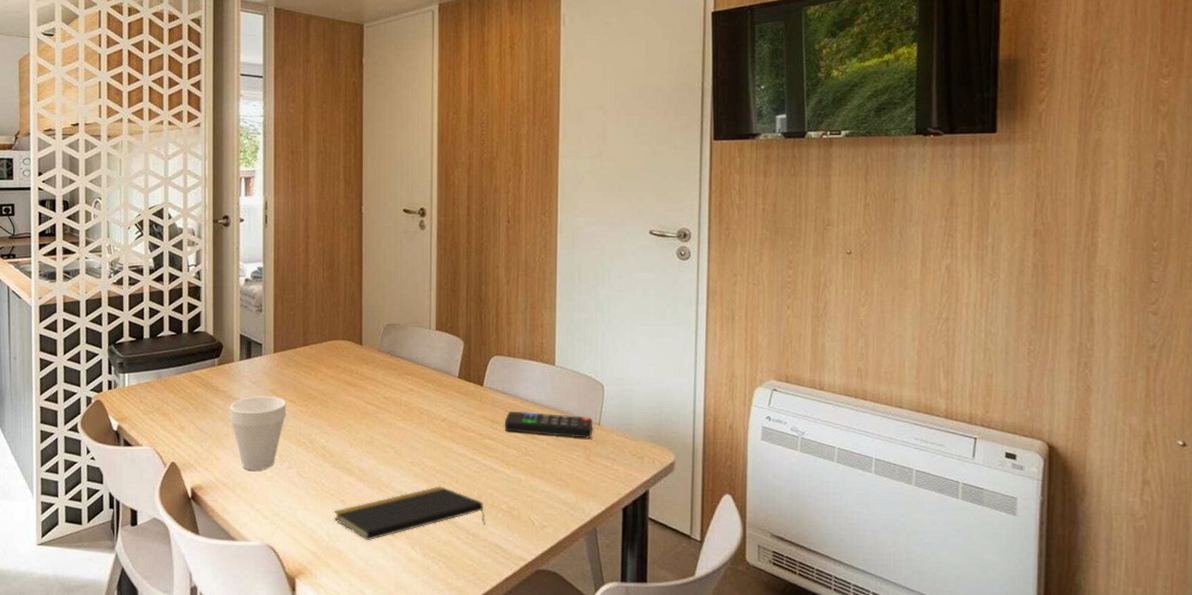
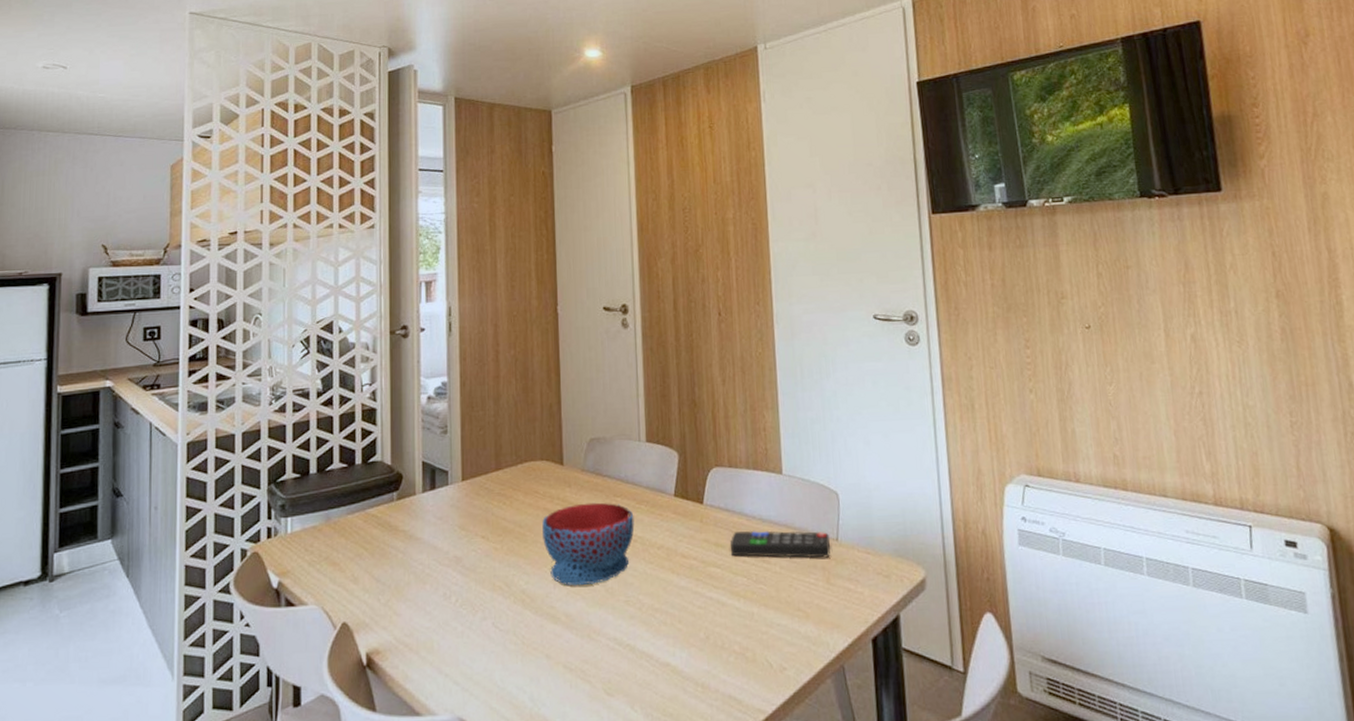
cup: present [229,395,287,471] -> none [411,532,478,626]
notepad: present [334,486,485,541] -> none [538,628,716,704]
bowl: none [342,378,422,447] -> present [542,502,635,586]

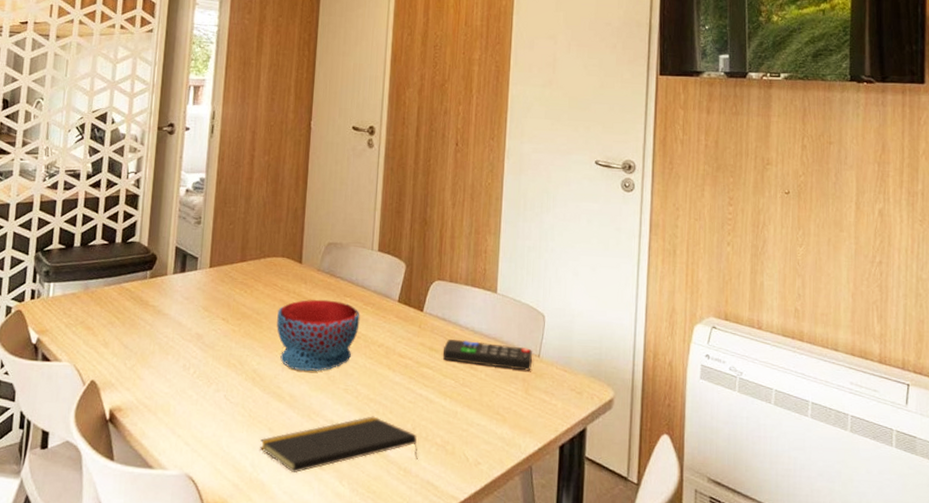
notepad: none [538,628,716,704] -> present [260,416,418,474]

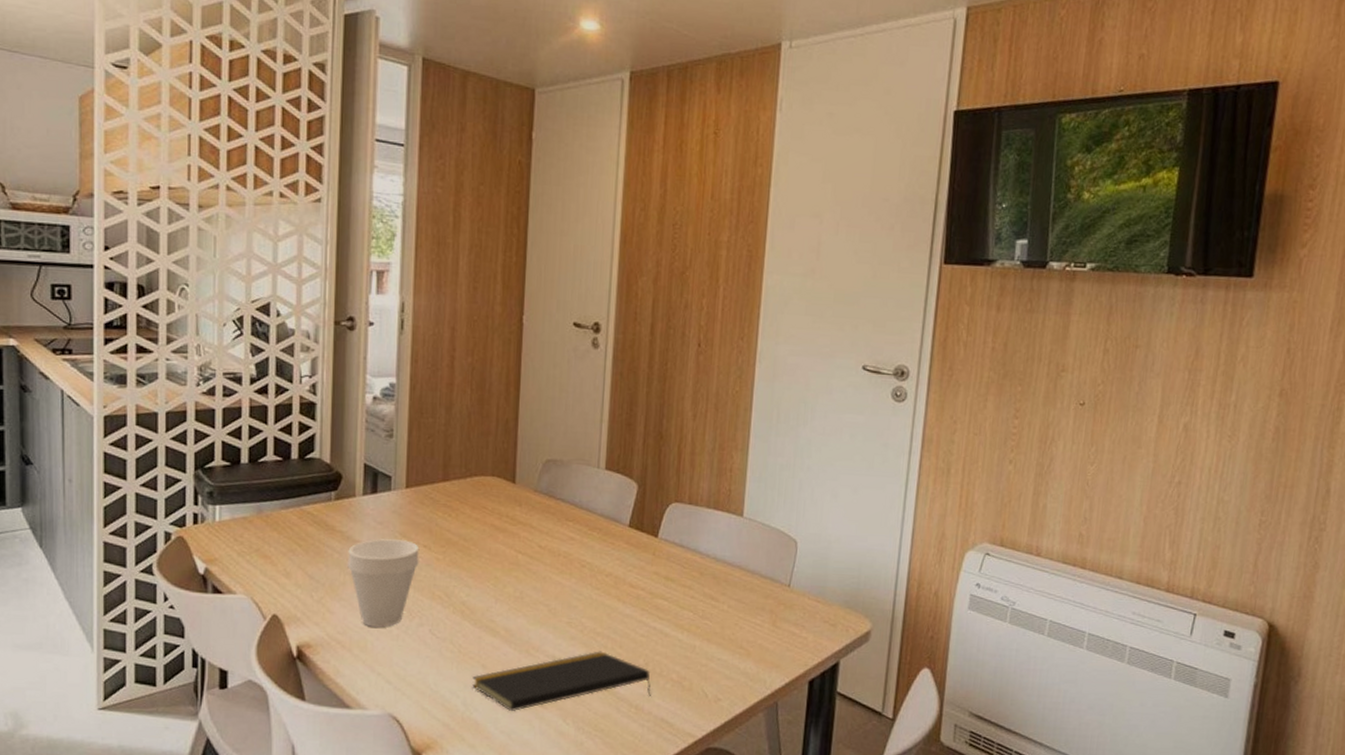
cup: none [157,312,219,393] -> present [347,539,420,628]
bowl: present [277,299,360,372] -> none [488,524,585,604]
remote control: present [442,338,532,371] -> none [679,567,782,602]

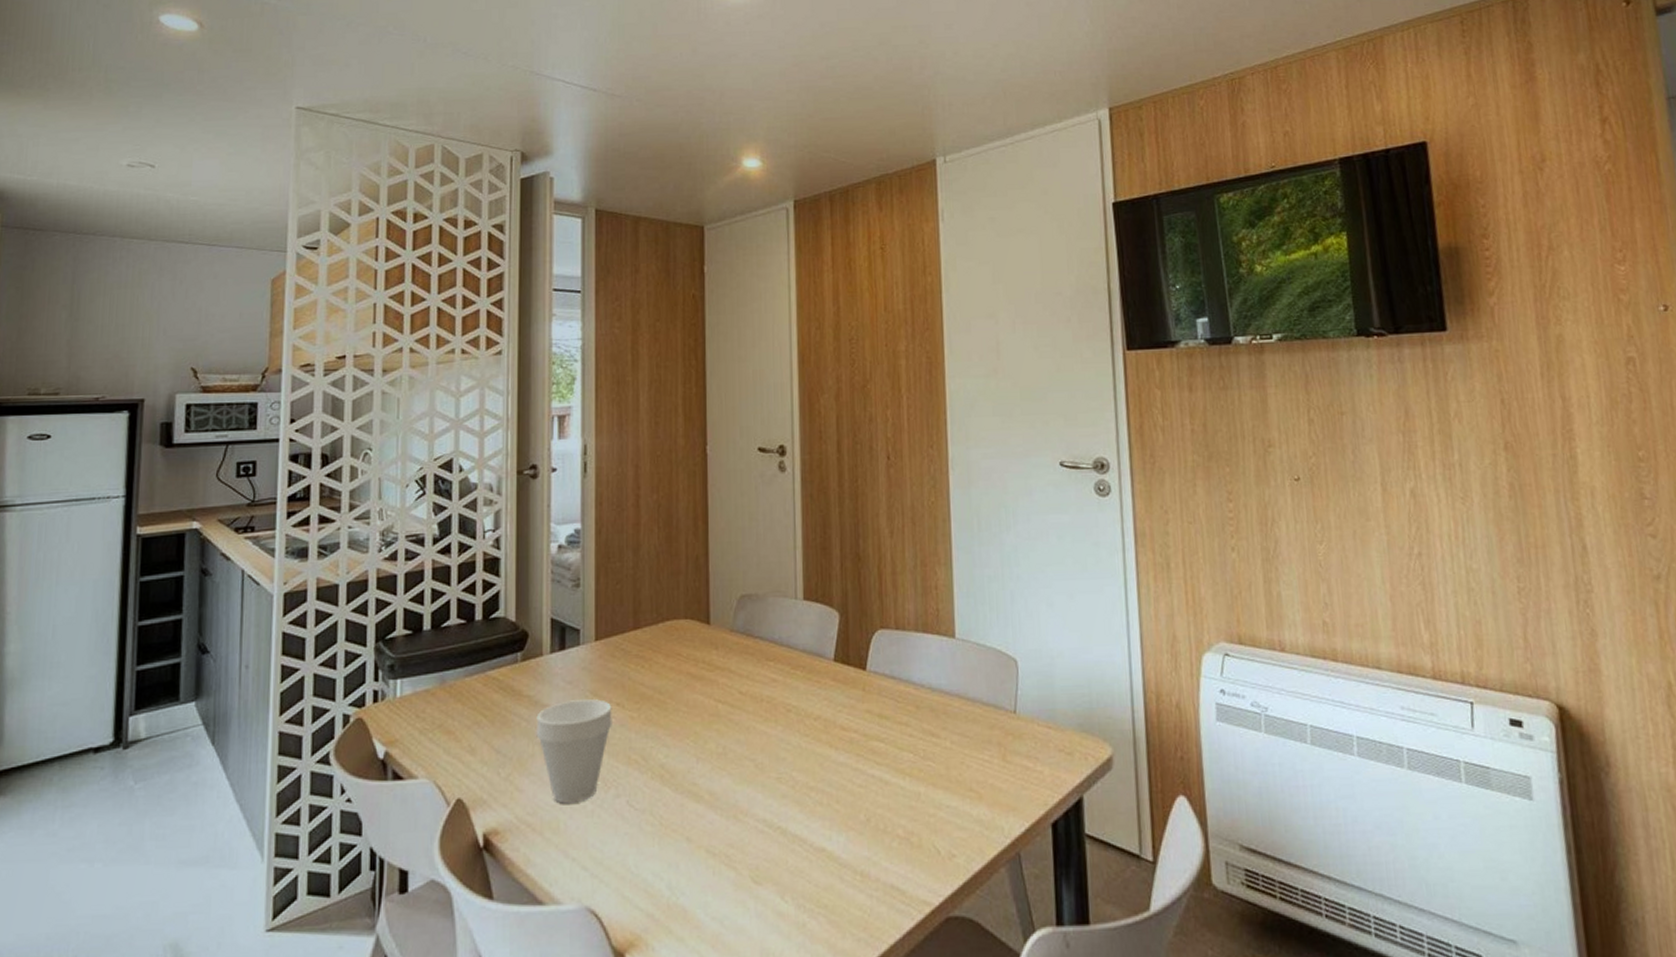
notepad: present [472,651,651,712] -> none [677,809,877,893]

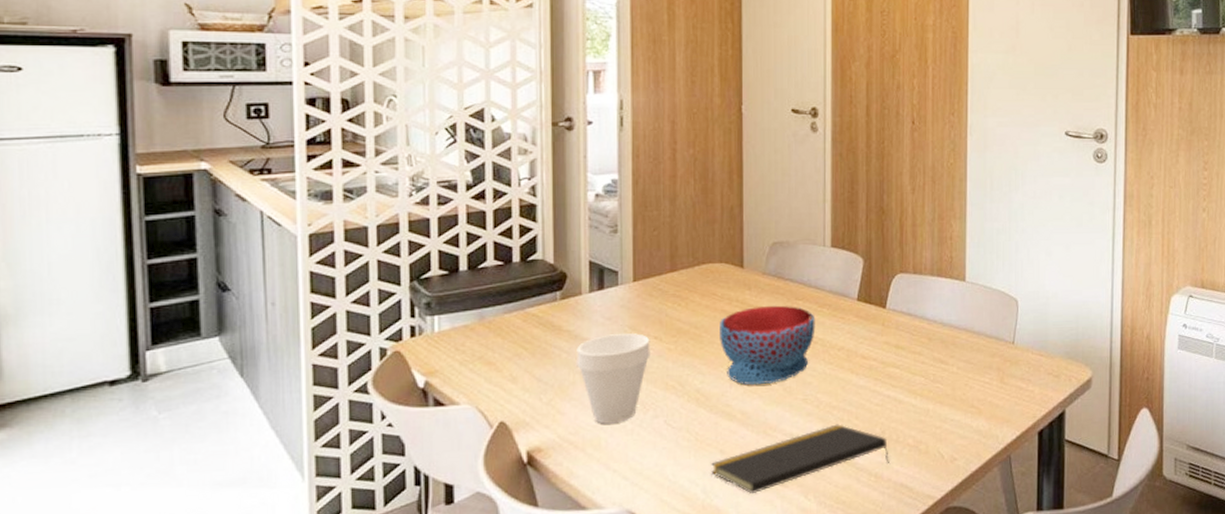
notepad: none [677,809,877,893] -> present [711,424,889,495]
bowl: none [685,667,789,761] -> present [720,305,816,386]

